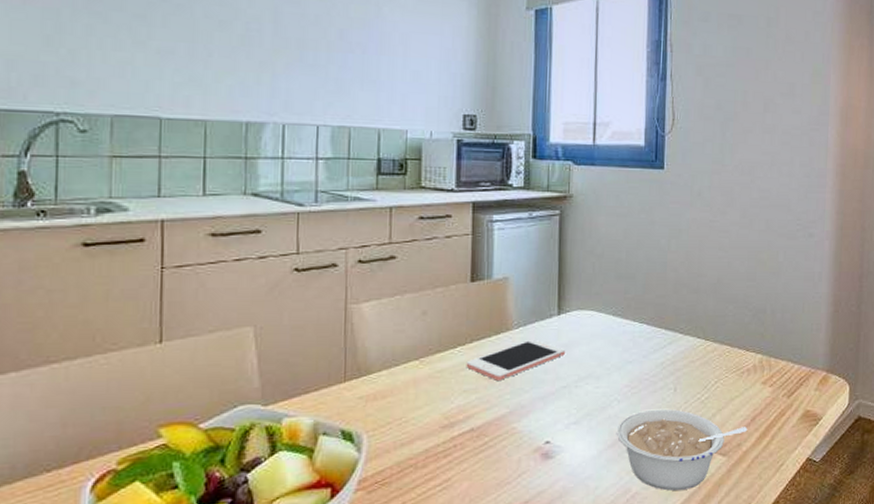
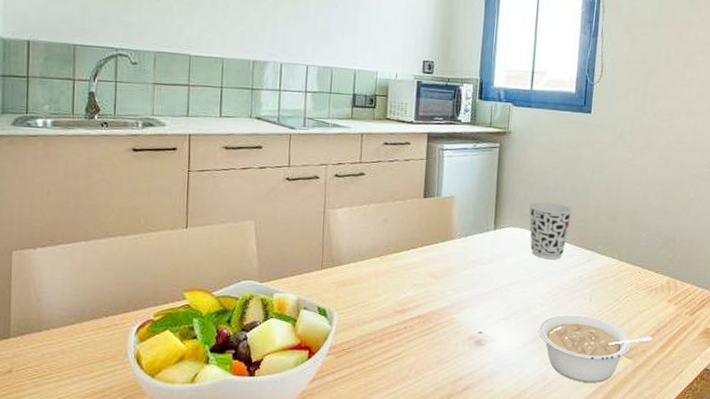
cell phone: present [466,339,565,380] -> none [417,248,498,279]
cup: none [598,277,649,345] -> present [529,201,573,259]

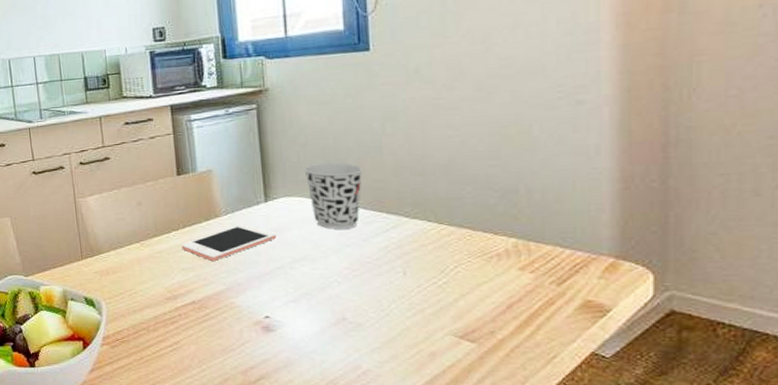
cell phone: none [417,248,498,279] -> present [181,224,276,261]
legume: present [538,314,653,383] -> none [339,291,503,372]

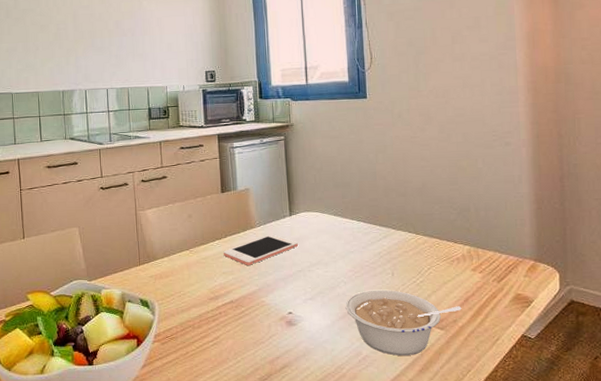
cup: present [304,163,363,229] -> none [319,185,363,239]
legume: none [339,291,503,372] -> present [345,289,462,356]

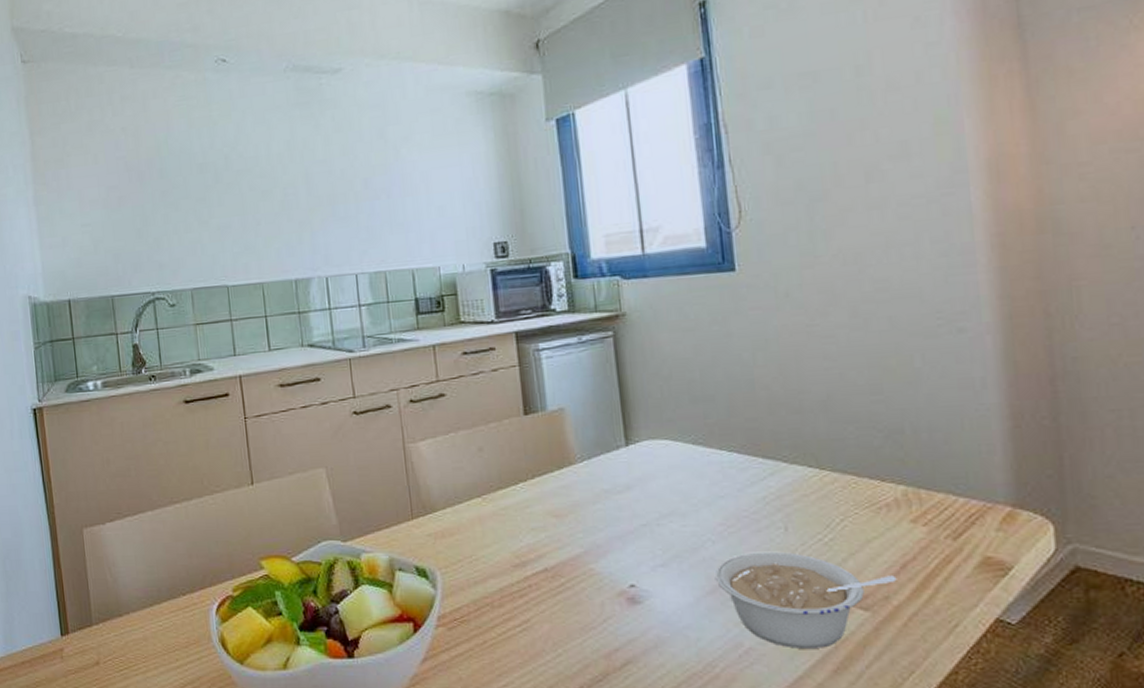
cell phone: present [223,234,298,265] -> none [530,473,640,518]

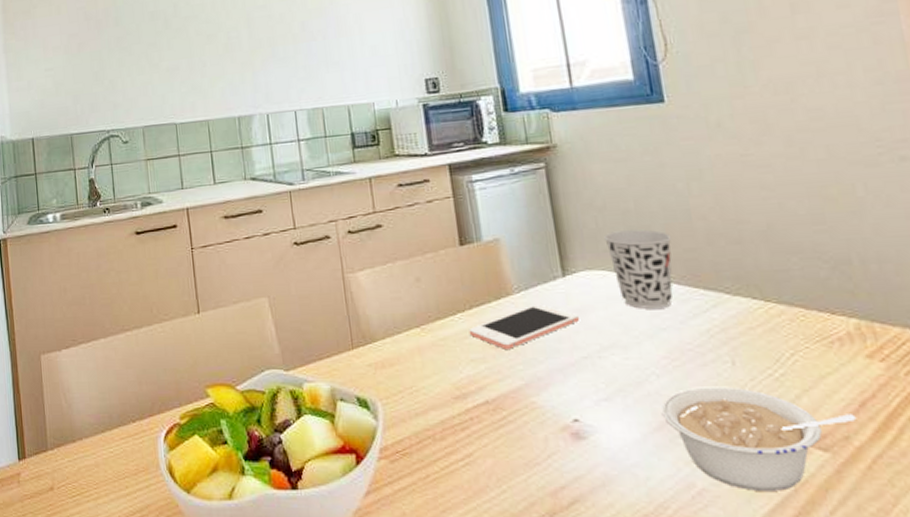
cell phone: none [530,473,640,518] -> present [468,304,579,349]
cup: none [668,399,735,477] -> present [604,229,673,309]

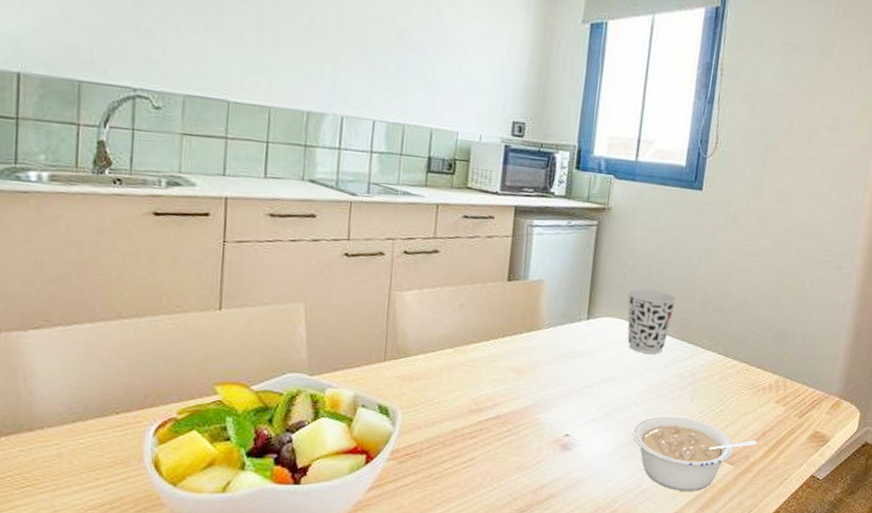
cell phone: present [468,304,579,349] -> none [497,339,591,374]

